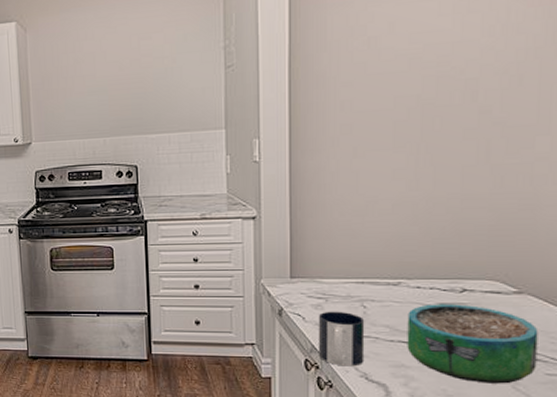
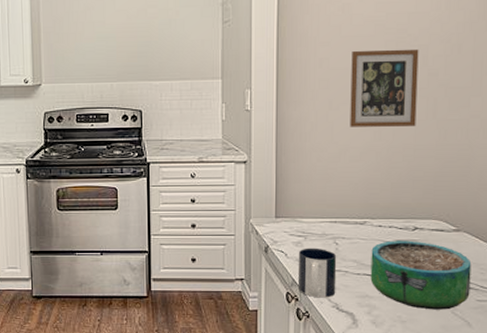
wall art: none [379,83,466,177] -> present [350,49,419,127]

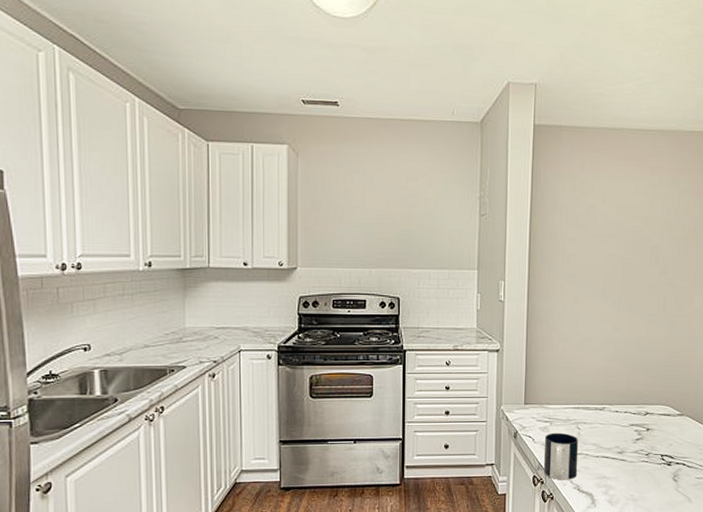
wall art: present [350,49,419,127] -> none [592,248,652,320]
decorative bowl: present [370,241,472,310] -> none [608,425,692,488]

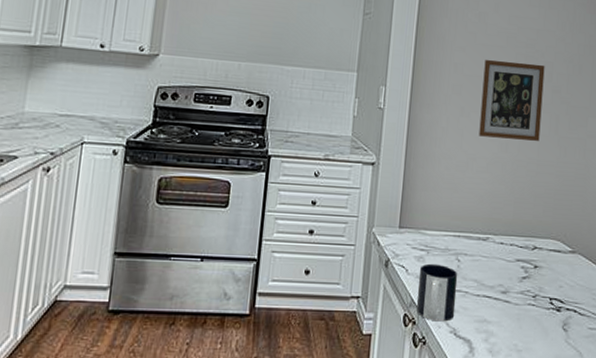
wall art: none [592,248,652,320] -> present [479,59,545,141]

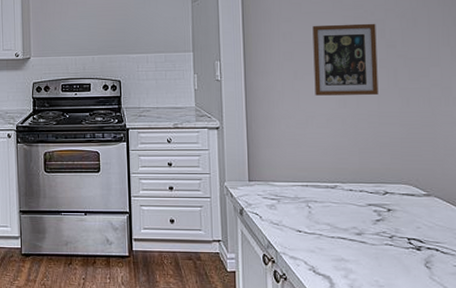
mug: present [416,263,458,322] -> none [272,210,312,261]

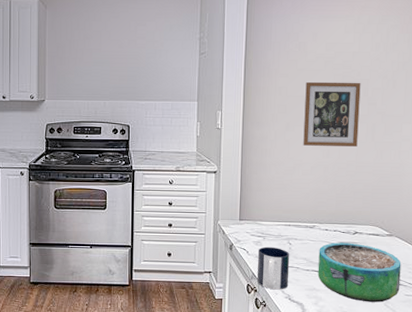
mug: none [272,210,312,261] -> present [256,246,290,290]
decorative bowl: none [344,205,446,275] -> present [317,242,401,303]

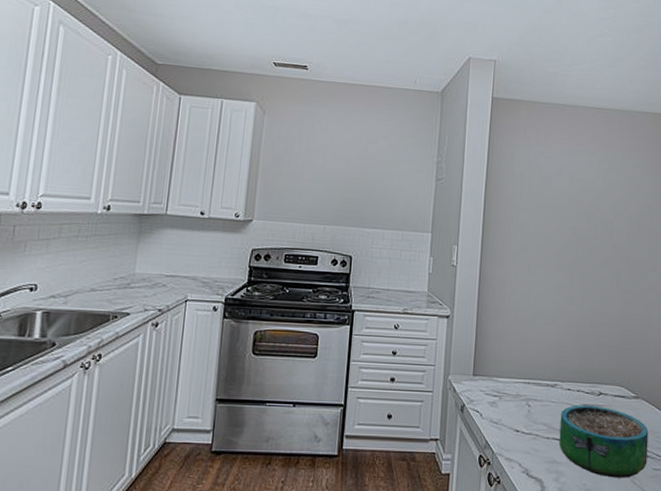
mug: present [256,246,290,290] -> none [490,408,529,463]
wall art: present [303,81,361,146] -> none [545,219,606,294]

